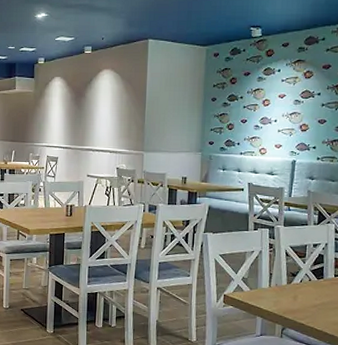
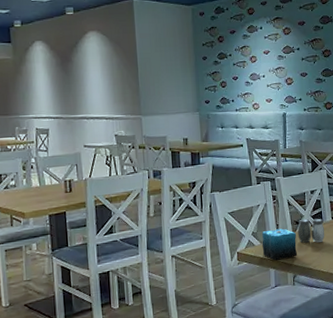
candle: none [251,277,291,310] -> present [262,228,297,261]
salt and pepper shaker: none [292,272,325,299] -> present [298,218,325,243]

